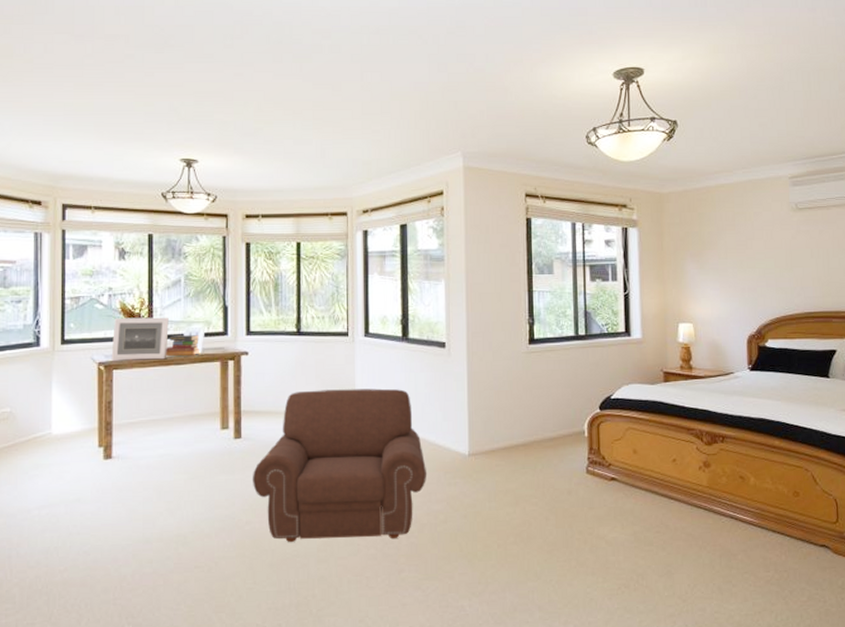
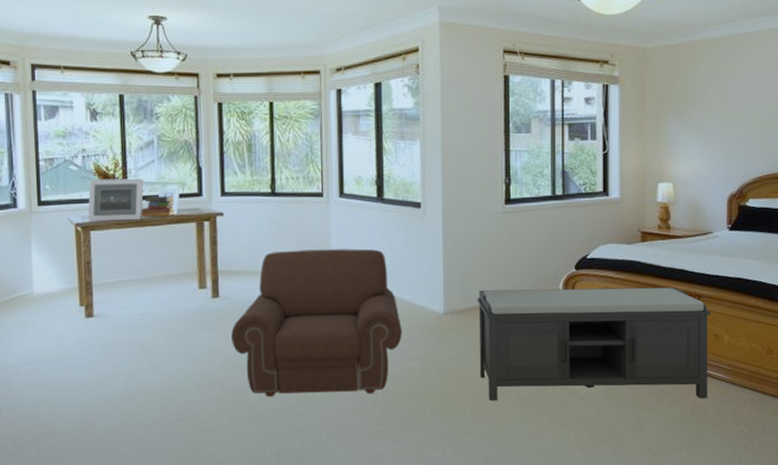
bench: none [502,428,736,546] -> present [477,287,711,401]

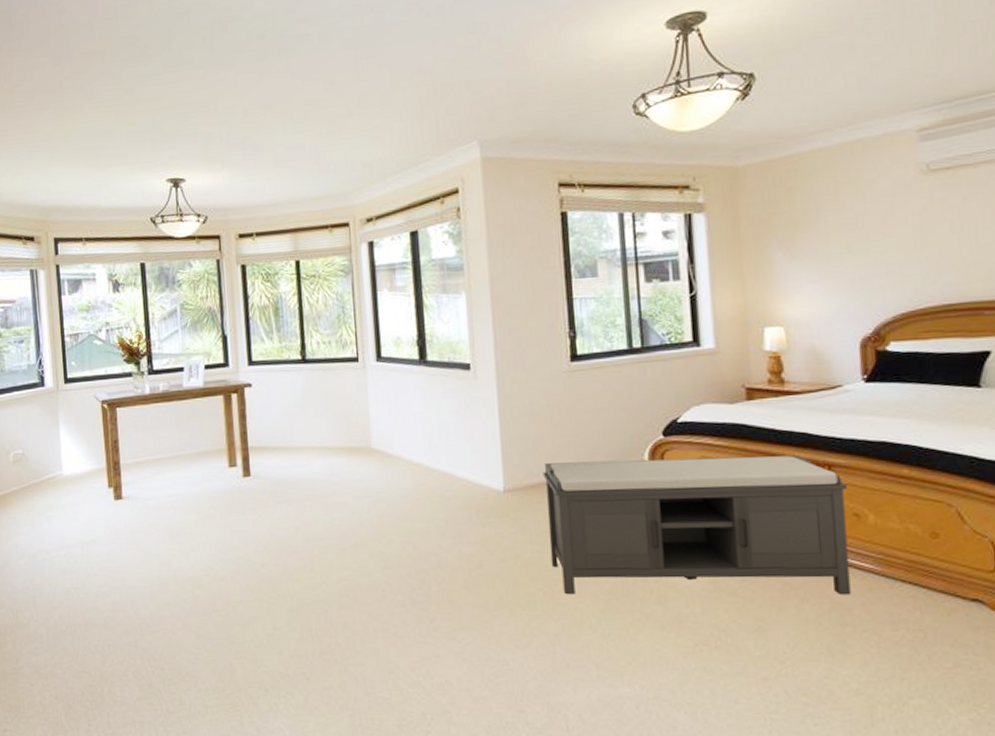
picture frame: present [88,178,144,222] -> none [113,350,169,398]
books: present [142,196,175,217] -> none [167,368,201,391]
armchair: present [230,249,403,396] -> none [264,418,457,586]

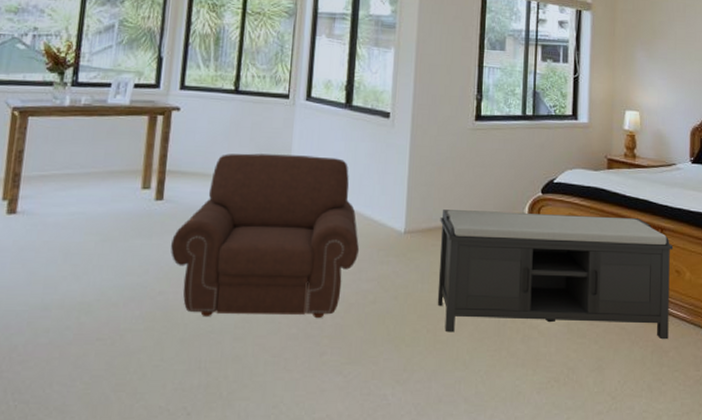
armchair: none [264,418,457,586] -> present [170,153,360,319]

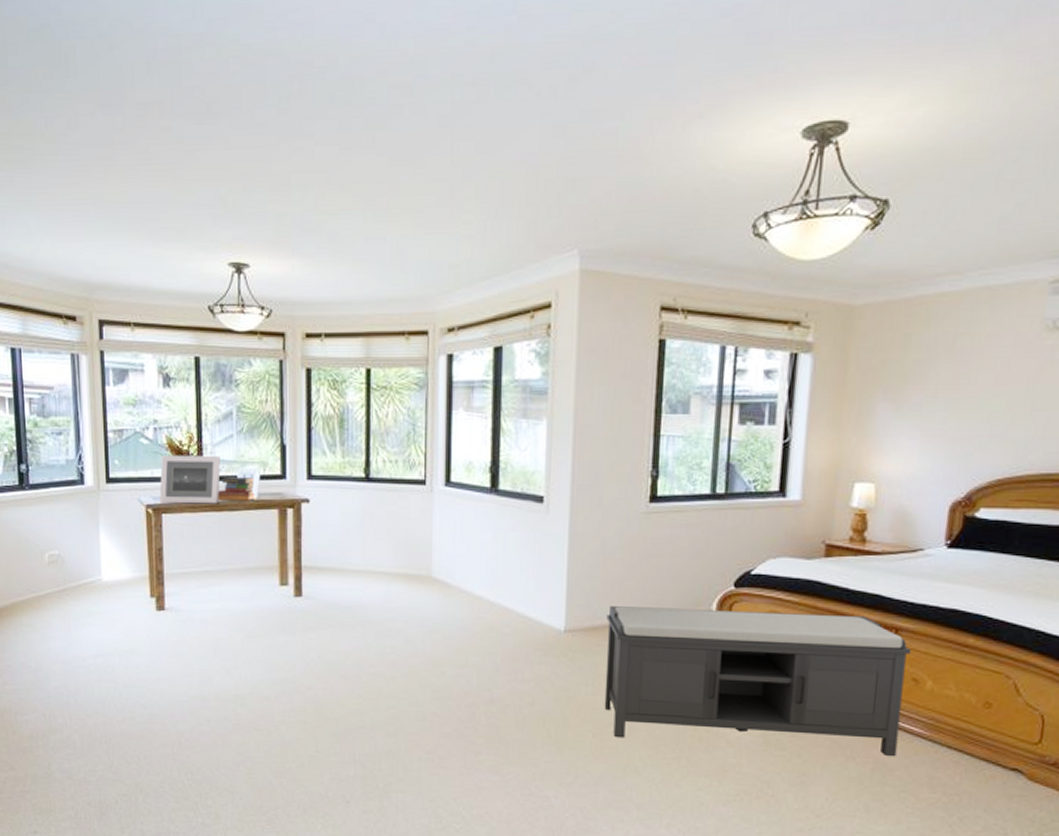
picture frame: none [28,60,97,109] -> present [159,455,221,504]
books: none [90,84,128,107] -> present [218,477,255,501]
armchair: present [170,153,360,319] -> none [314,546,514,719]

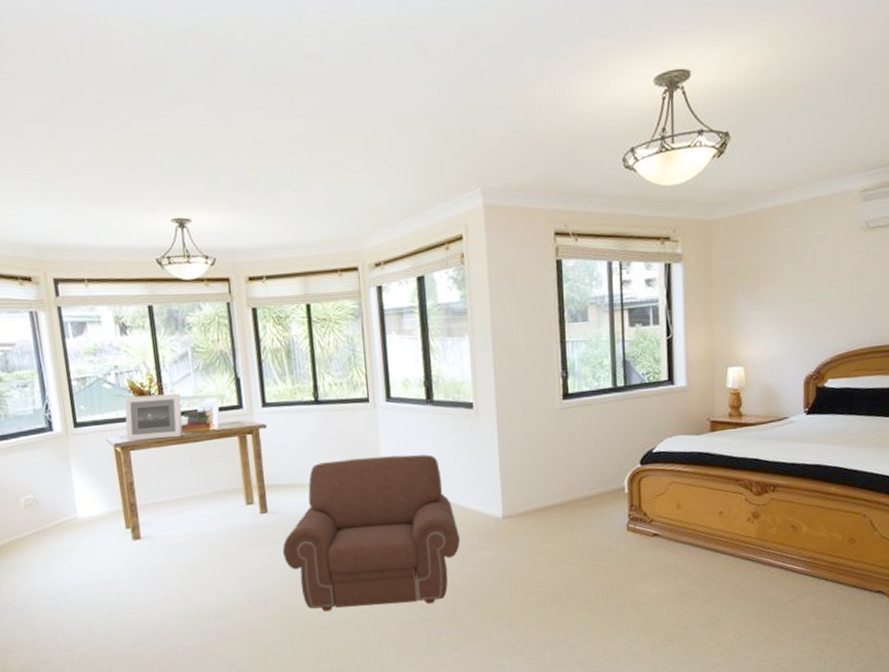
armchair: none [314,546,514,719] -> present [282,454,461,611]
bench: present [604,606,912,756] -> none [537,478,788,606]

